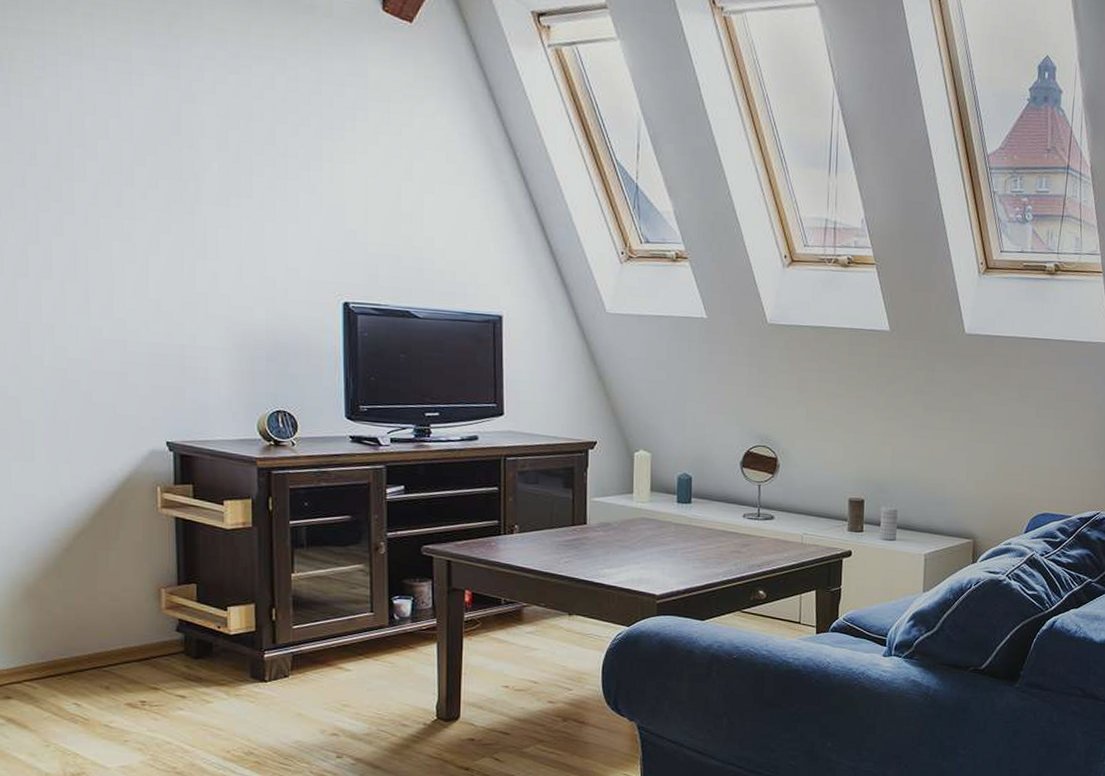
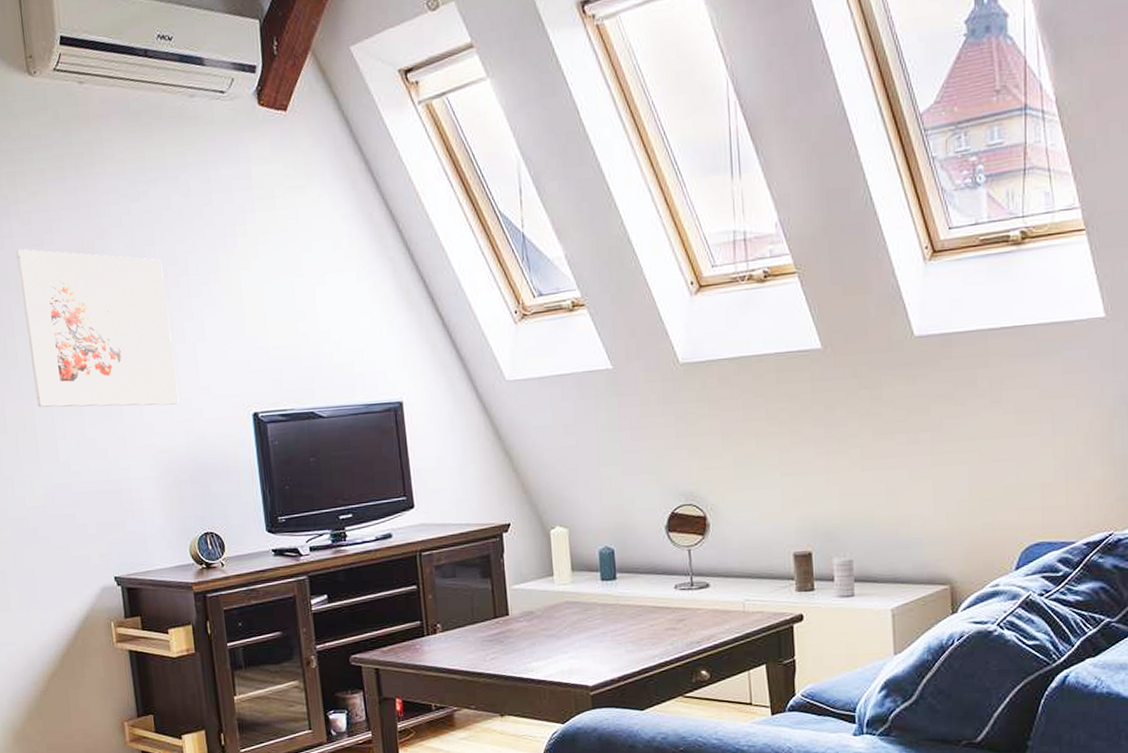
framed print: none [85,93,262,281] -> present [16,248,179,407]

